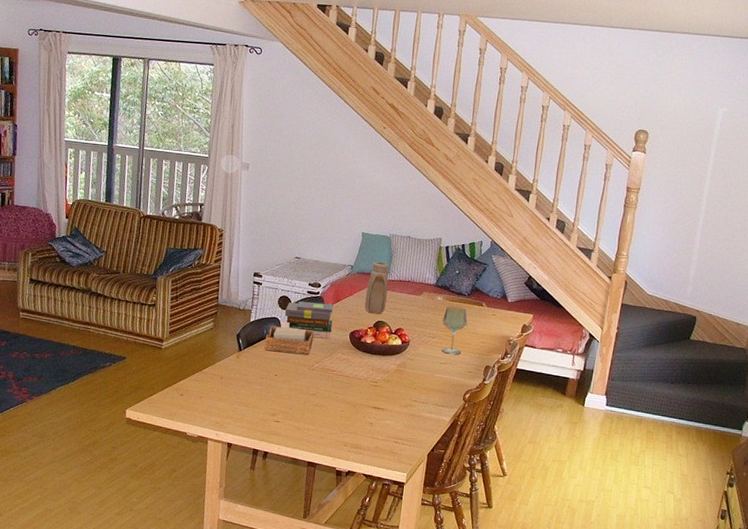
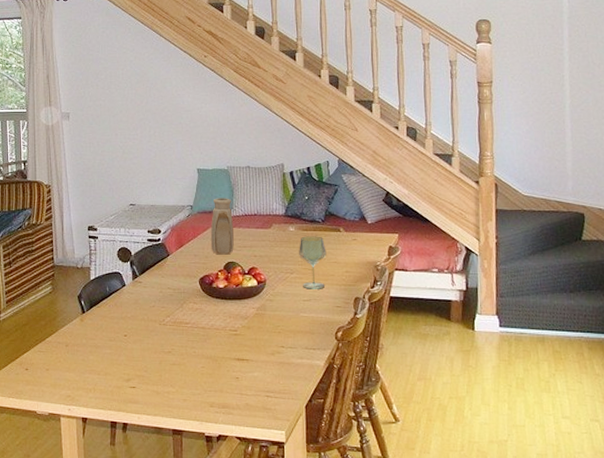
napkin holder: present [264,326,314,355] -> none [108,280,161,310]
books: present [281,301,333,339] -> none [124,250,179,288]

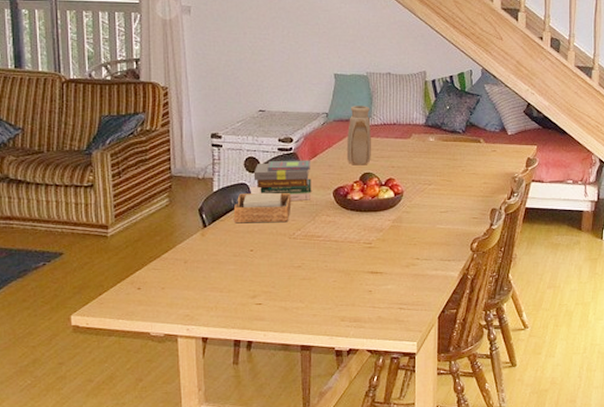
napkin holder: none [108,280,161,310] -> present [233,192,292,224]
books: none [124,250,179,288] -> present [251,160,312,201]
wine glass: present [298,236,327,289] -> none [437,147,466,201]

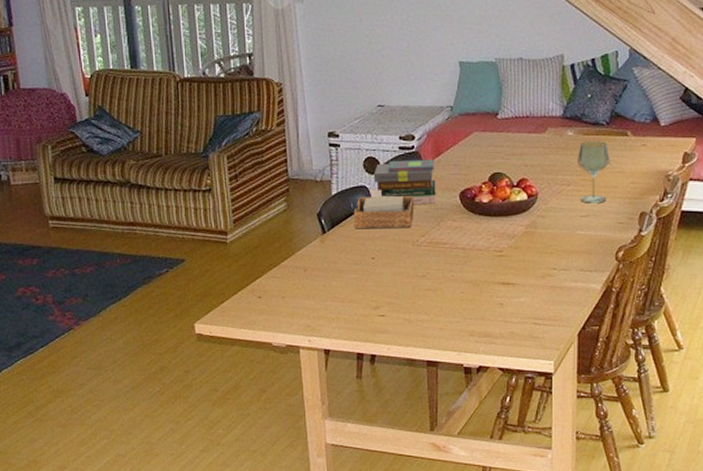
vase: present [346,106,371,166] -> none [473,97,501,165]
wine glass: none [437,147,466,201] -> present [576,141,610,204]

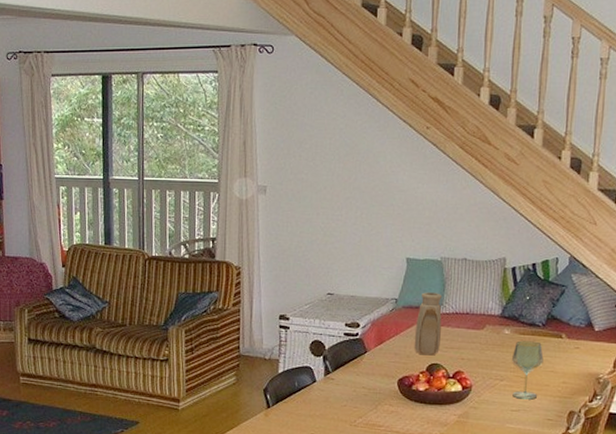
napkin holder: present [353,195,415,229] -> none [296,376,355,408]
books: present [371,159,436,204] -> none [315,345,376,388]
vase: none [473,97,501,165] -> present [414,292,442,356]

